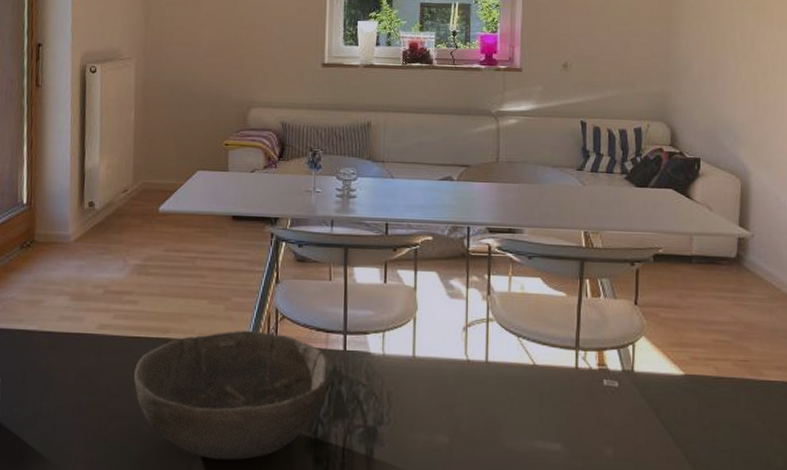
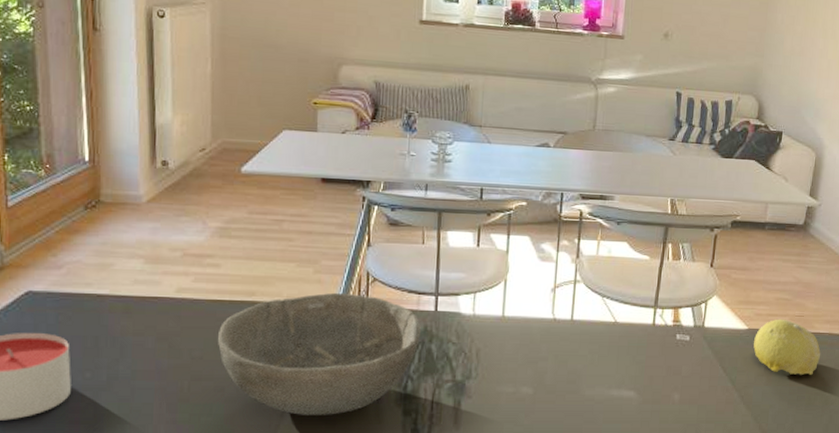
fruit: none [693,363,776,430] -> present [753,319,821,375]

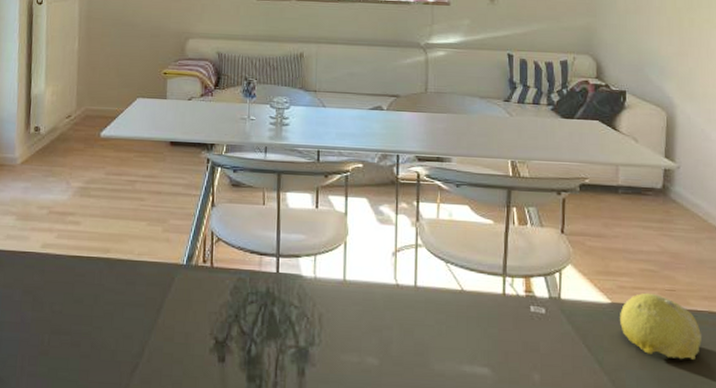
bowl: present [217,292,422,415] -> none [75,251,264,377]

